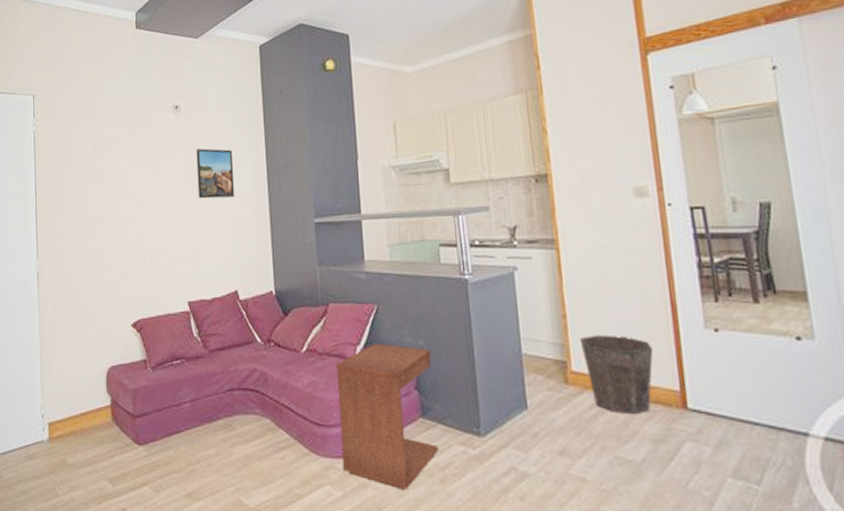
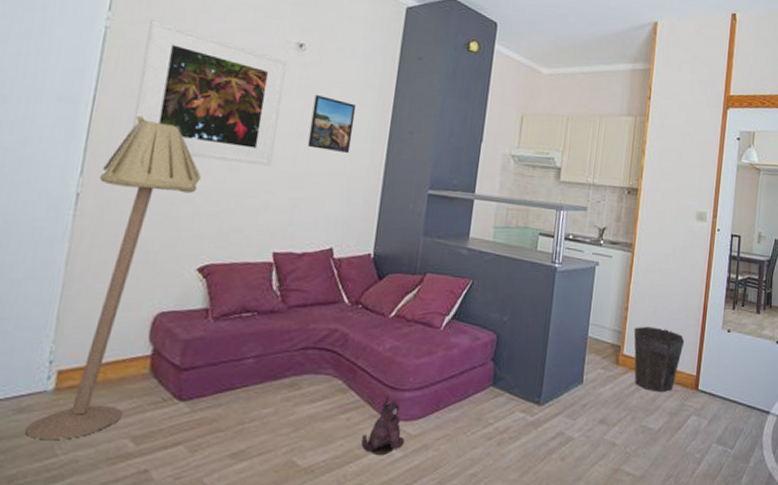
floor lamp: none [36,199,120,482] -> present [25,115,201,440]
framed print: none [62,117,172,227] -> present [132,20,287,167]
plush toy: none [298,432,341,494] -> present [360,395,405,455]
side table: present [335,343,439,490] -> none [407,315,513,451]

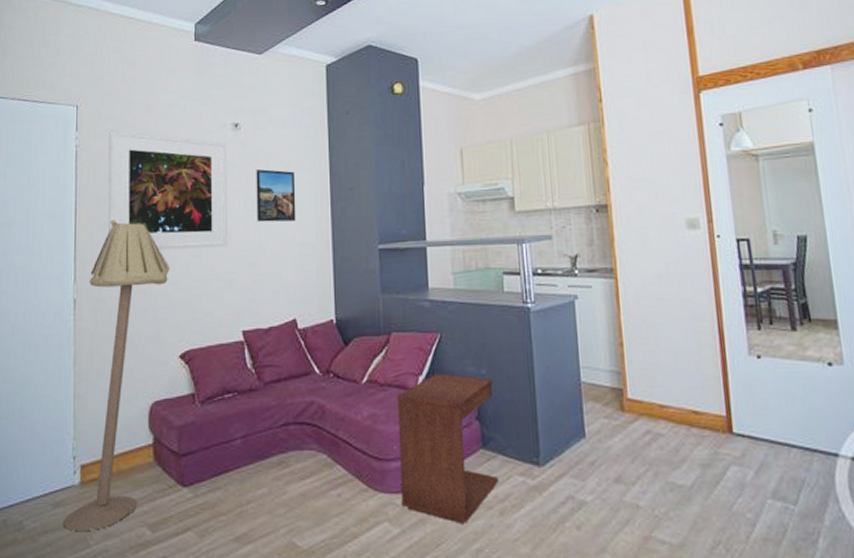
plush toy: present [360,395,405,455] -> none [355,466,400,532]
side table: none [407,315,513,451] -> present [396,373,499,524]
waste bin: present [633,326,685,393] -> none [635,362,703,441]

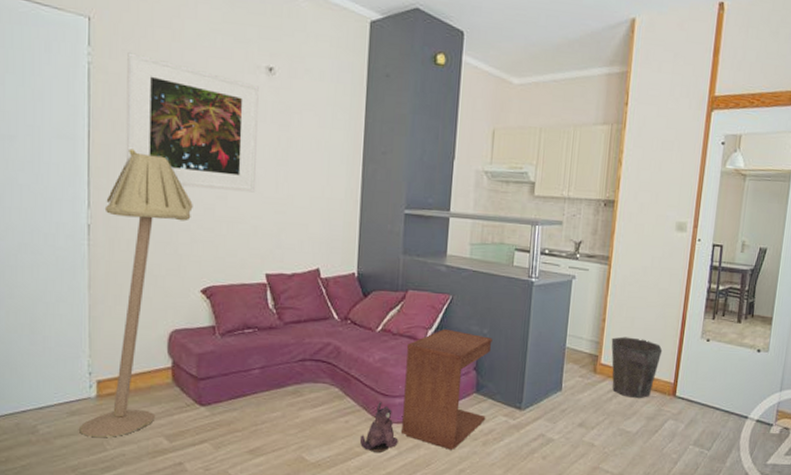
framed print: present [256,169,296,223] -> none [286,119,329,176]
plush toy: none [355,466,400,532] -> present [359,401,399,452]
waste bin: none [635,362,703,441] -> present [611,336,663,399]

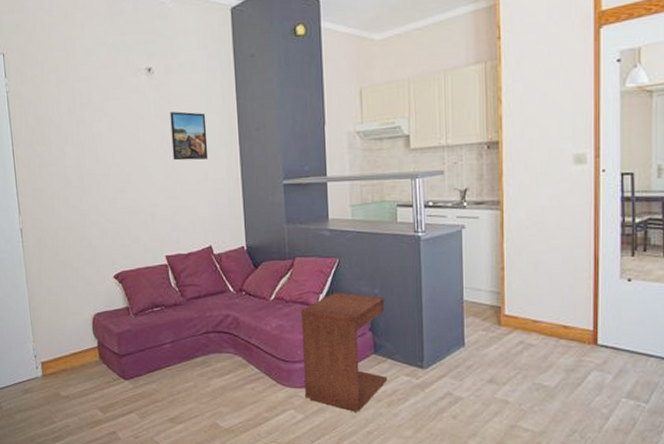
floor lamp: present [80,148,193,437] -> none [31,159,100,411]
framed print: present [126,52,259,193] -> none [35,77,148,186]
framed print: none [286,119,329,176] -> present [170,111,209,161]
plush toy: present [359,401,399,452] -> none [266,367,303,417]
waste bin: present [611,336,663,399] -> none [514,284,575,350]

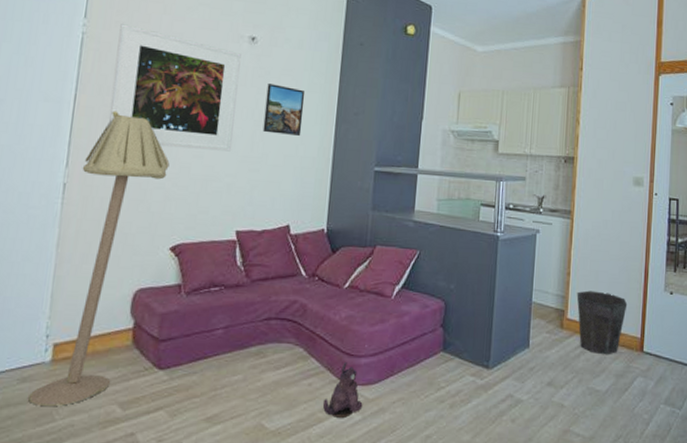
floor lamp: none [31,159,100,411] -> present [28,111,170,406]
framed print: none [35,77,148,186] -> present [109,24,241,152]
plush toy: none [266,367,303,417] -> present [322,361,363,418]
side table: present [300,292,388,412] -> none [365,284,459,414]
waste bin: none [514,284,575,350] -> present [576,290,628,355]

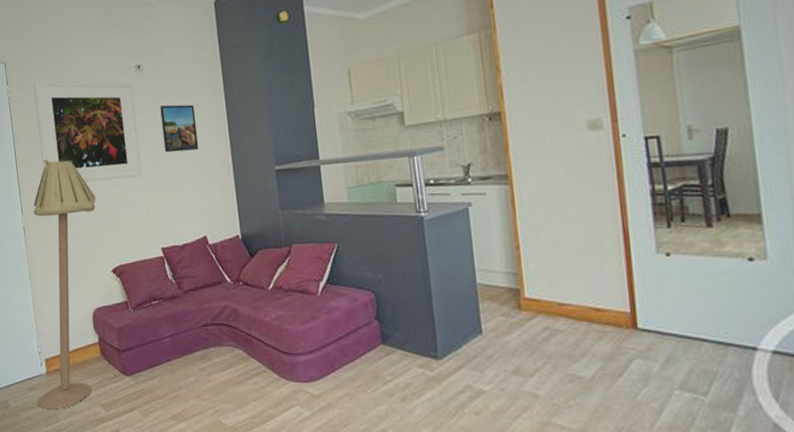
plush toy: present [322,361,363,418] -> none [271,360,310,414]
waste bin: present [576,290,628,355] -> none [532,263,605,336]

